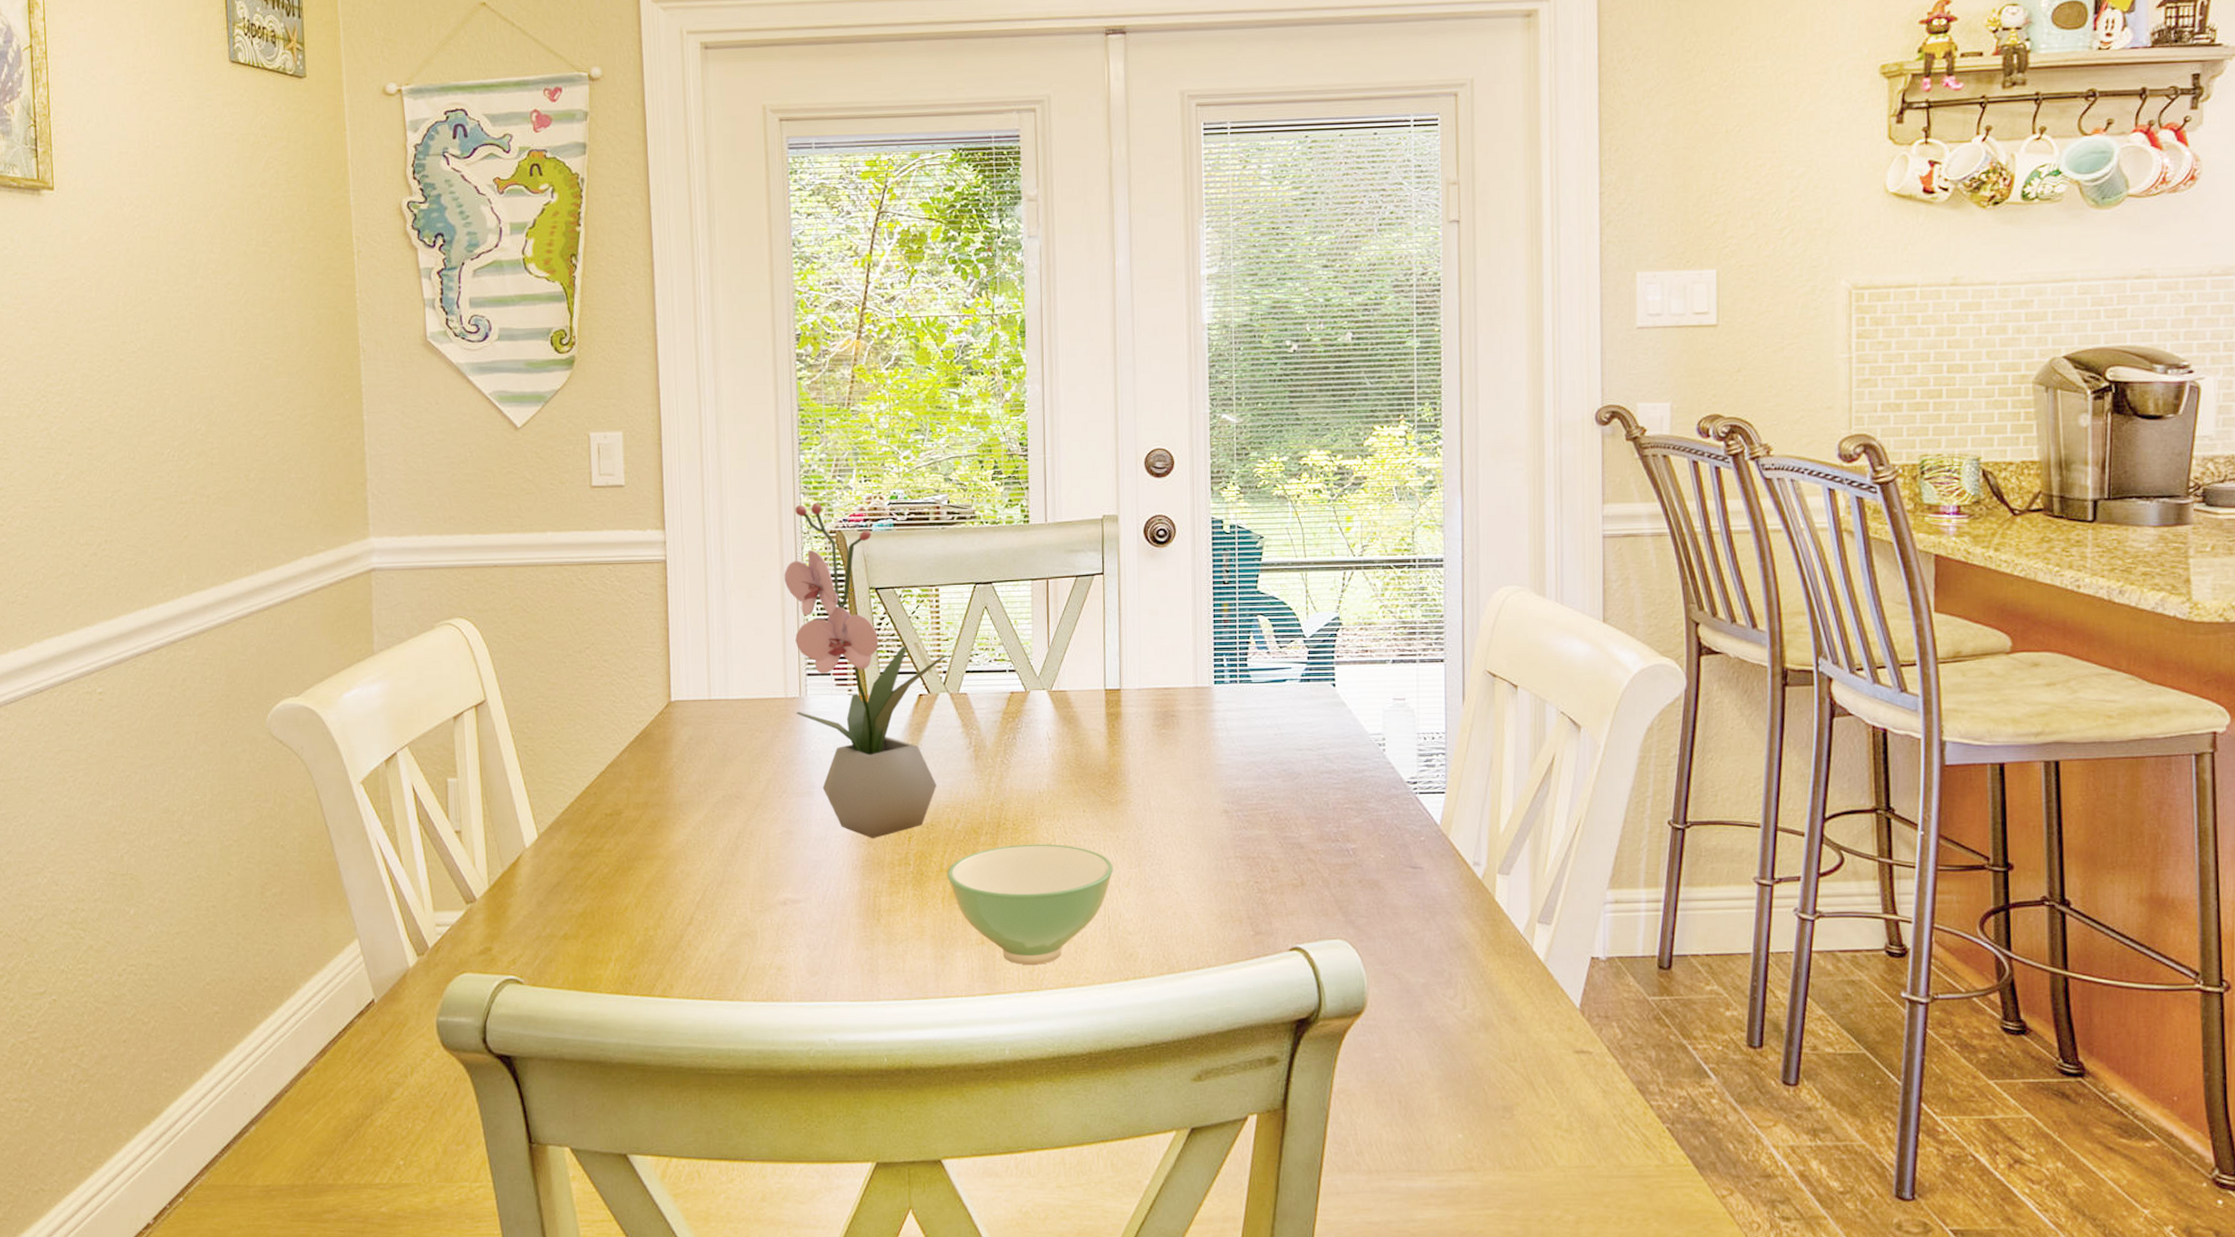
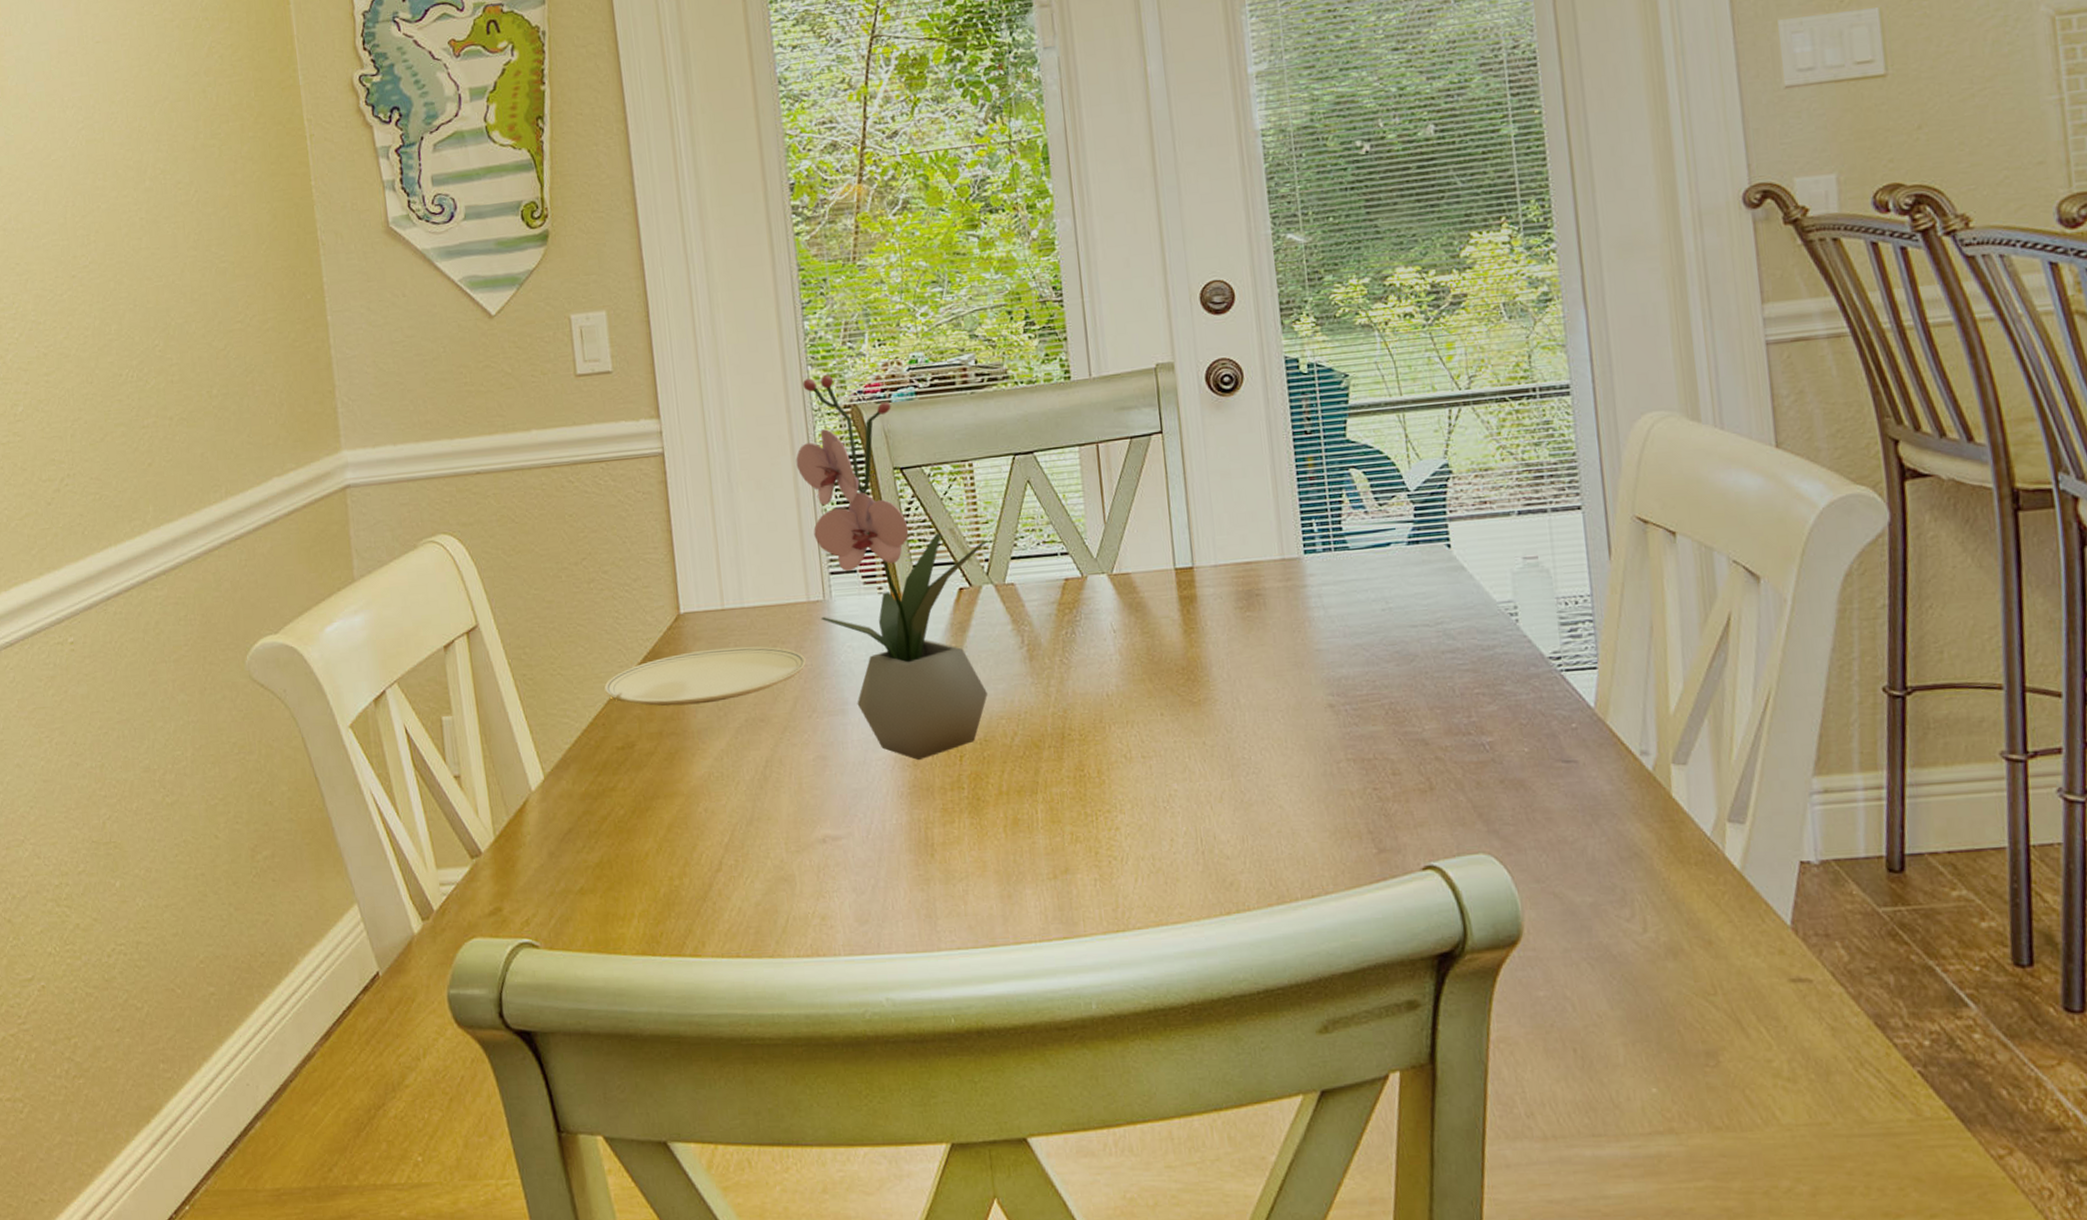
plate: none [598,733,780,781] -> present [604,646,806,706]
bowl: present [947,844,1114,965] -> none [1007,755,1203,901]

